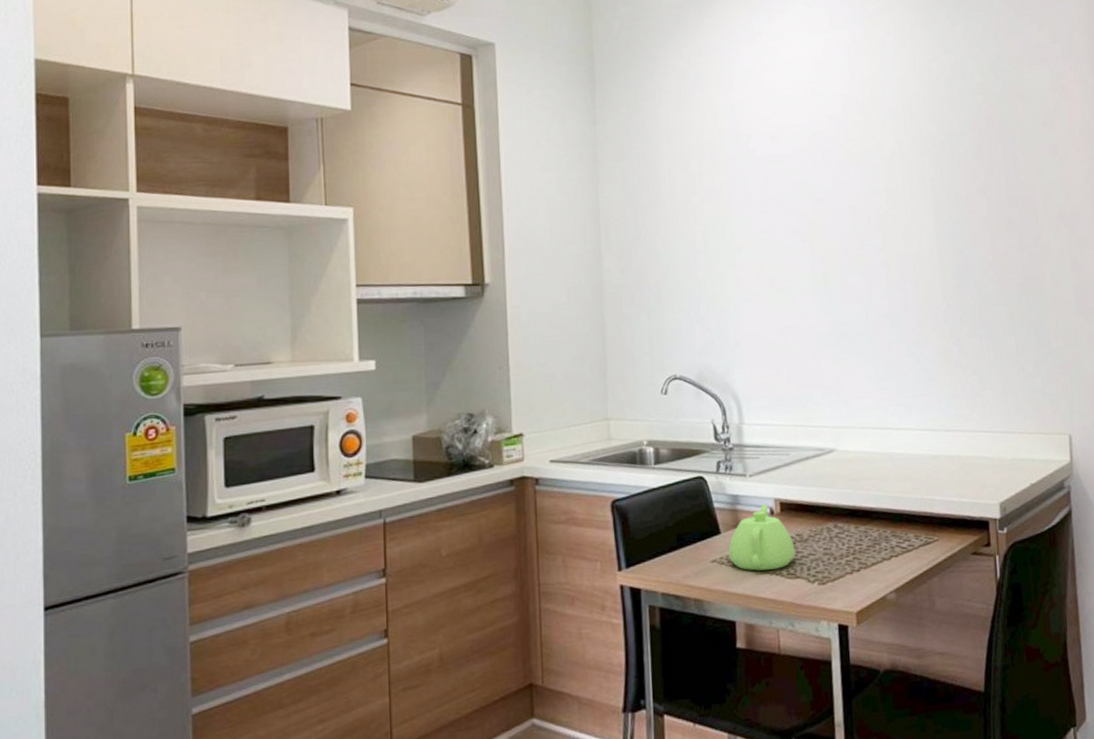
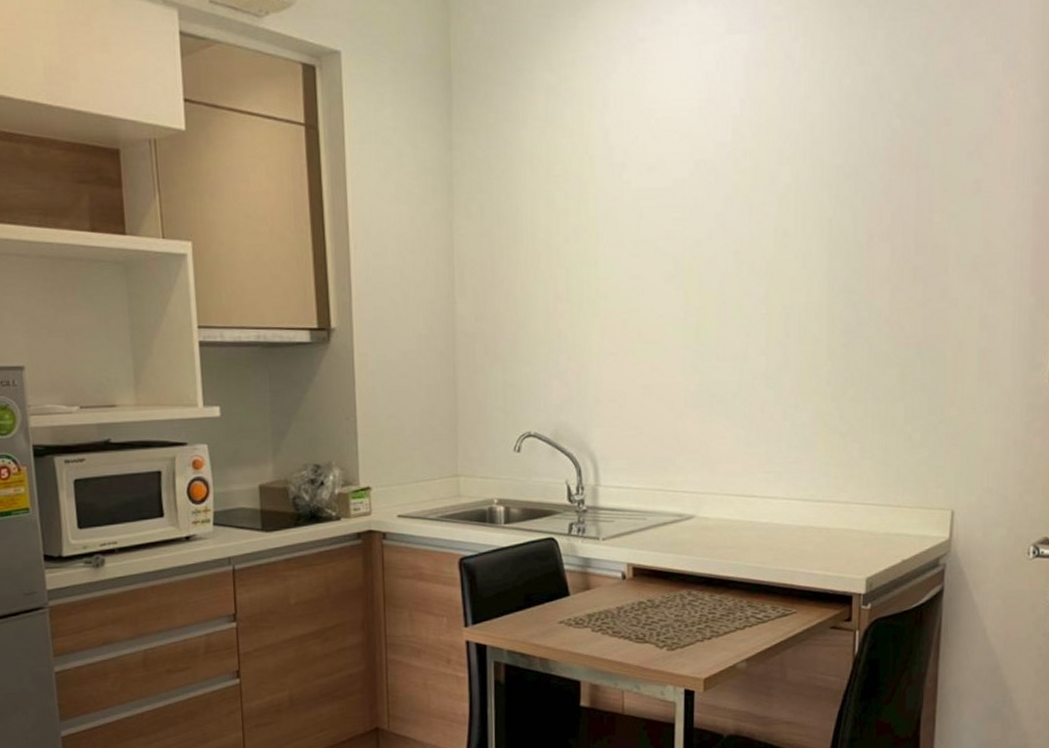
teapot: present [728,504,795,571] -> none [577,568,645,634]

